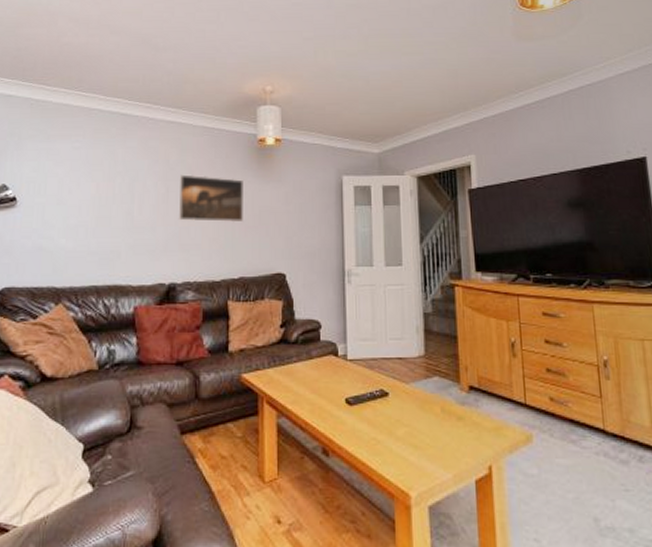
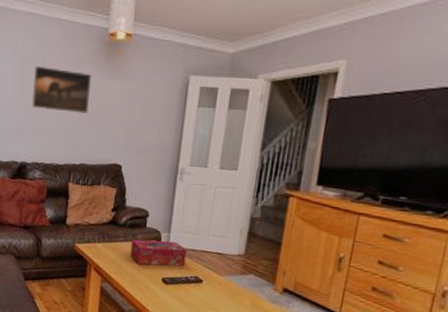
tissue box: none [306,353,368,386] -> present [129,239,187,267]

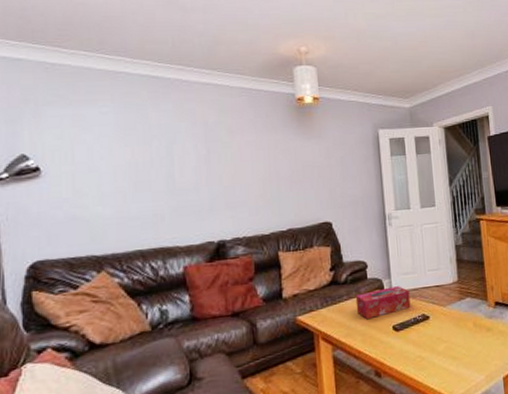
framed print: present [31,65,91,114] -> none [221,135,287,180]

